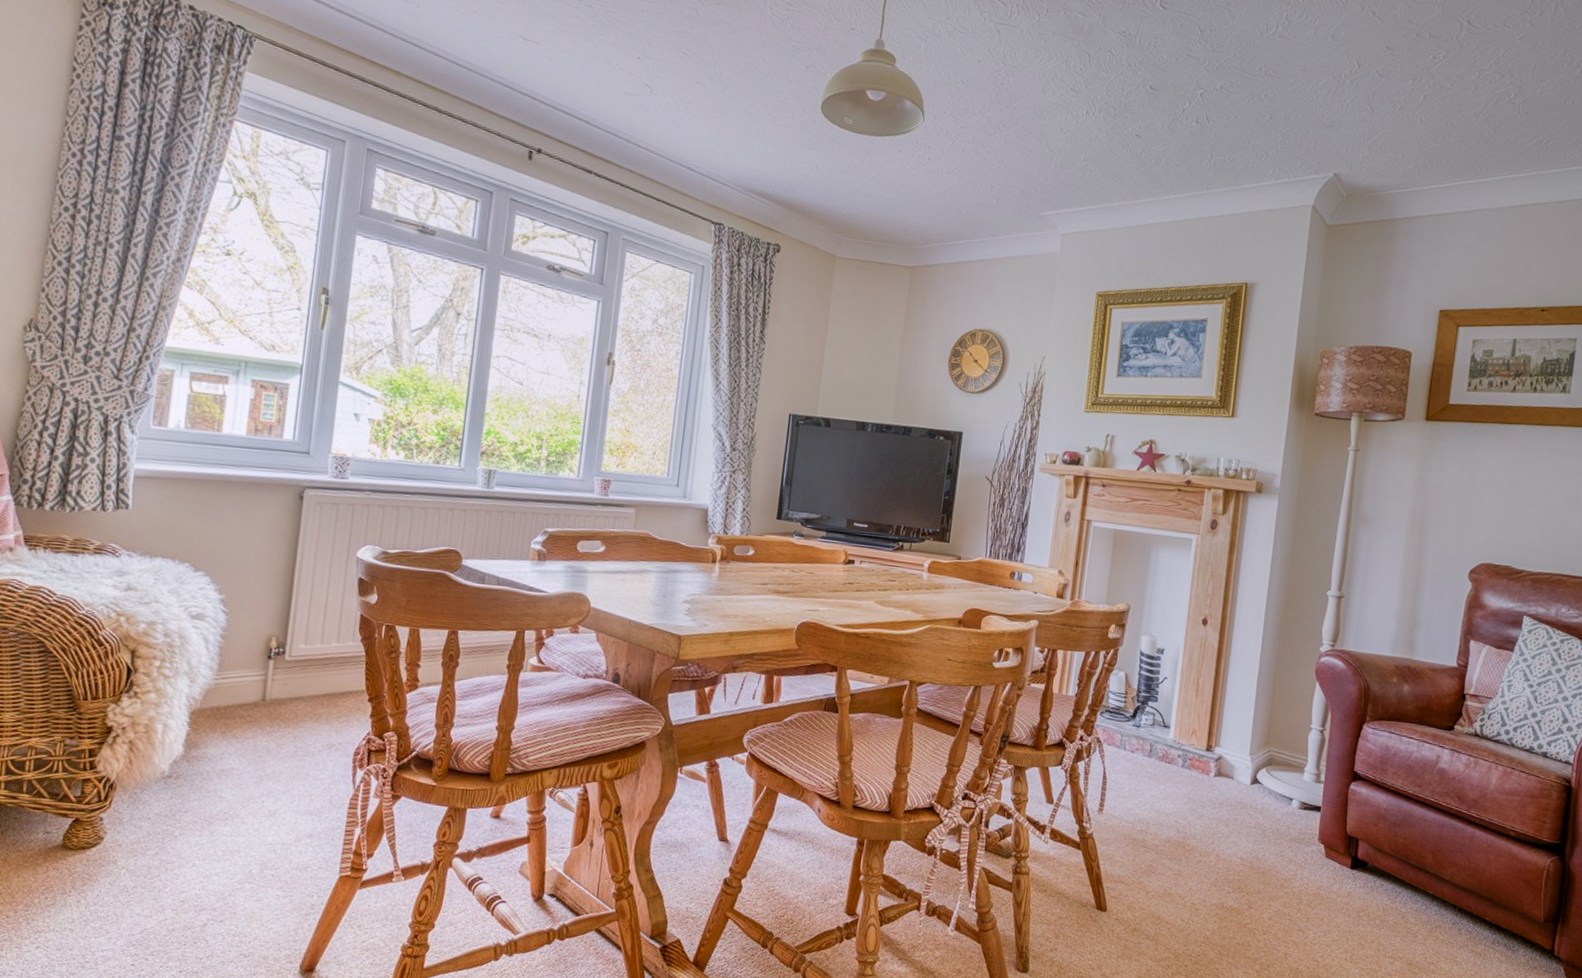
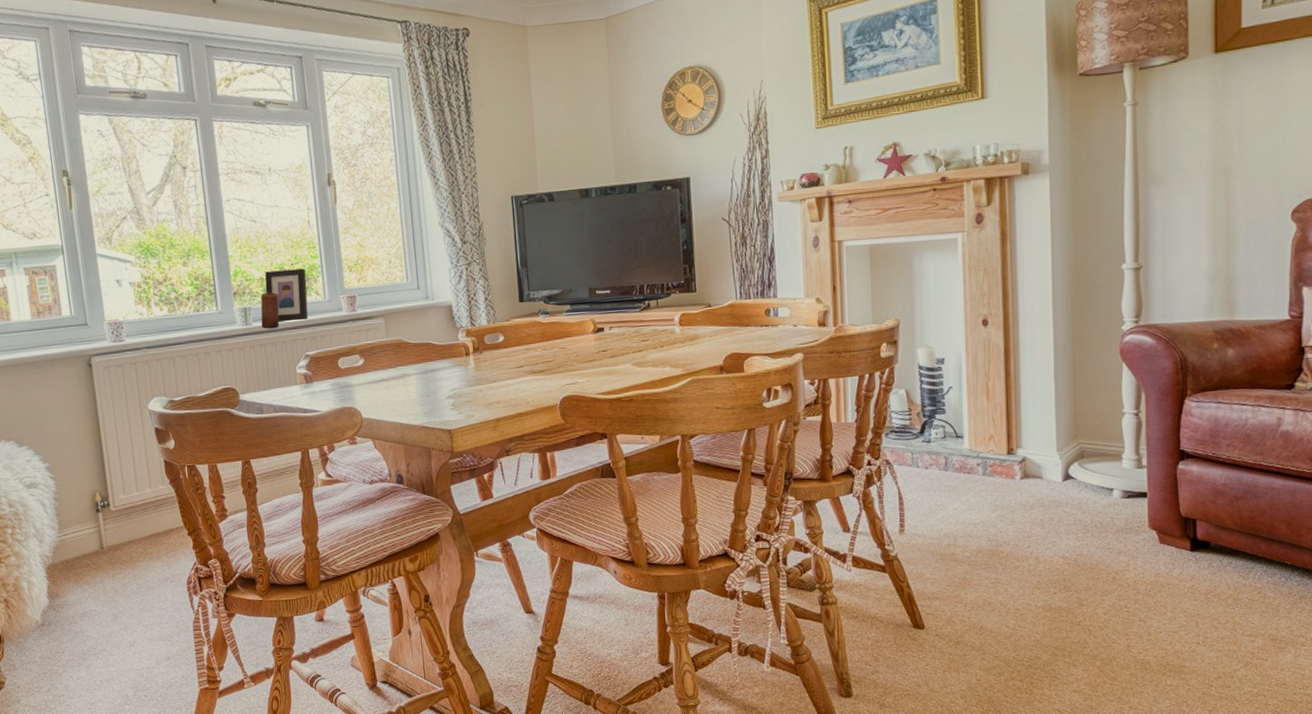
candle: none [503,458,529,497] -> present [260,292,280,328]
picture frame: none [516,437,564,495] -> present [265,268,308,322]

